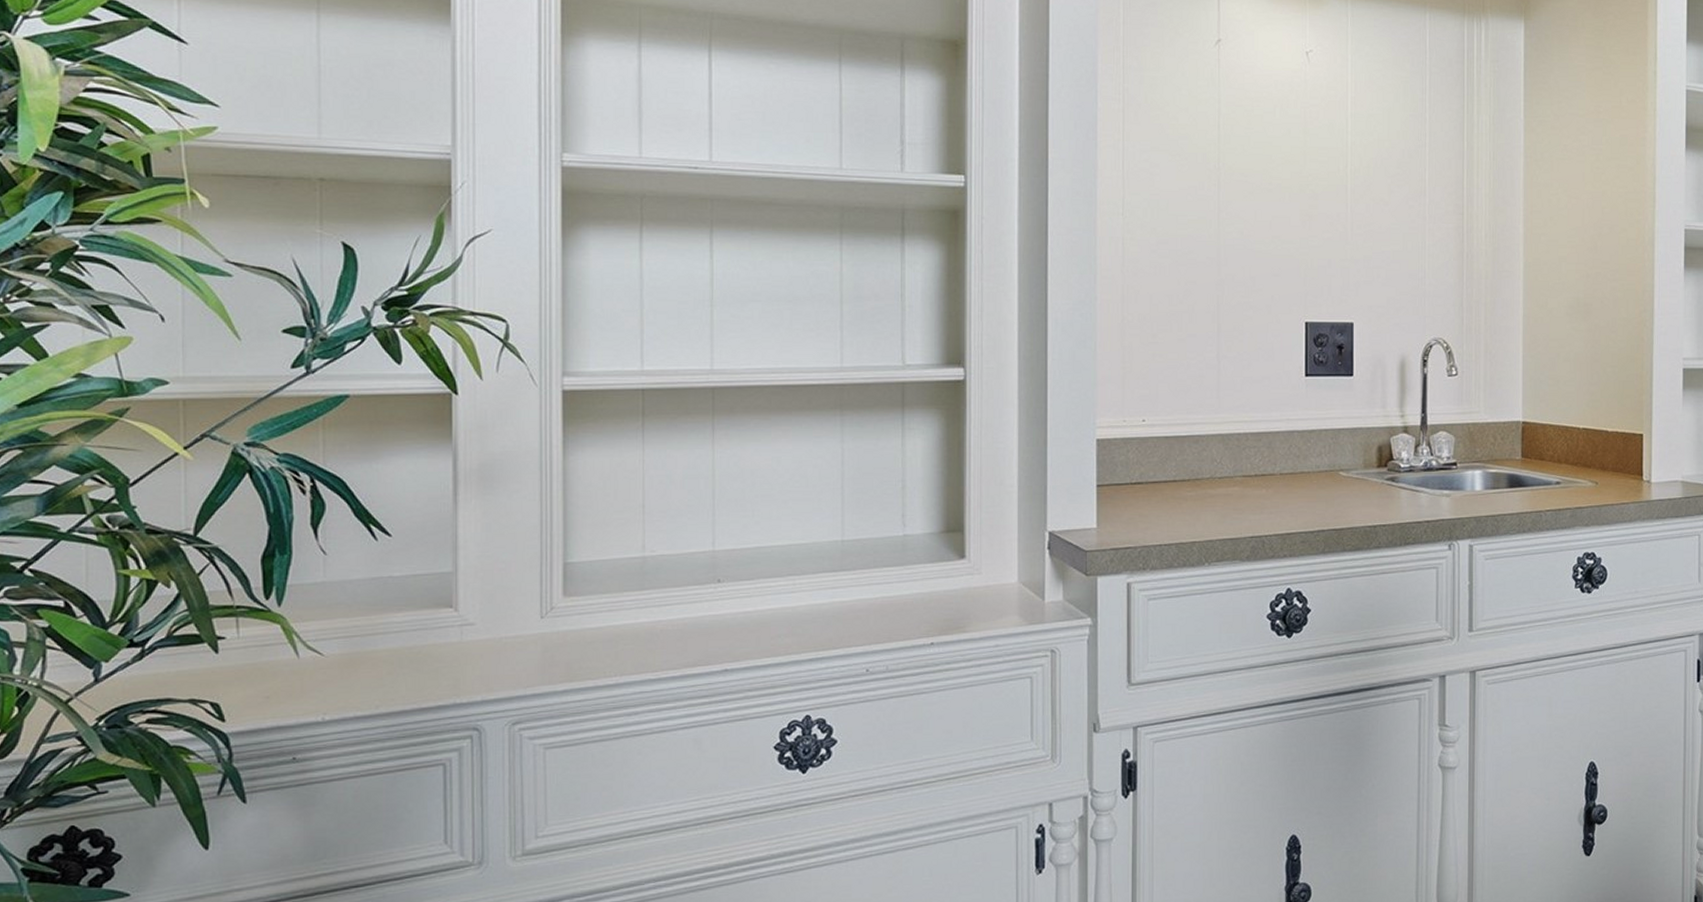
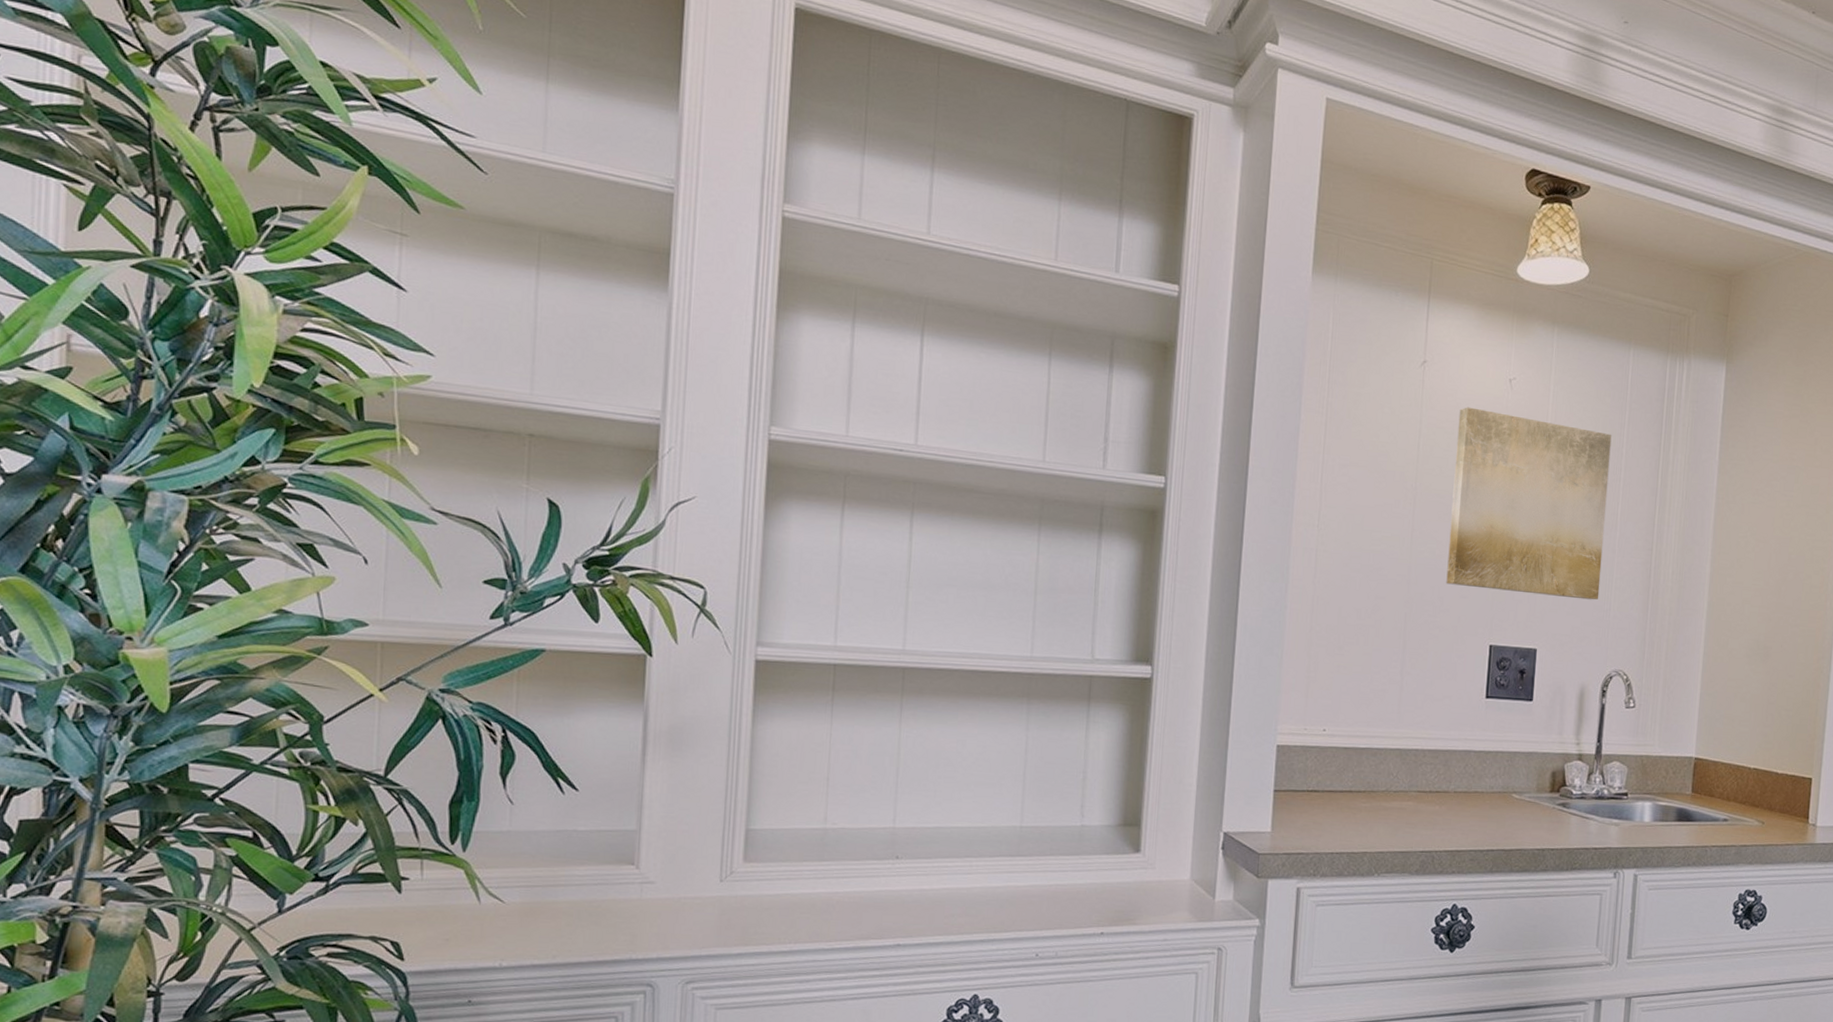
wall art: none [1256,83,1414,269] -> present [1446,407,1612,600]

